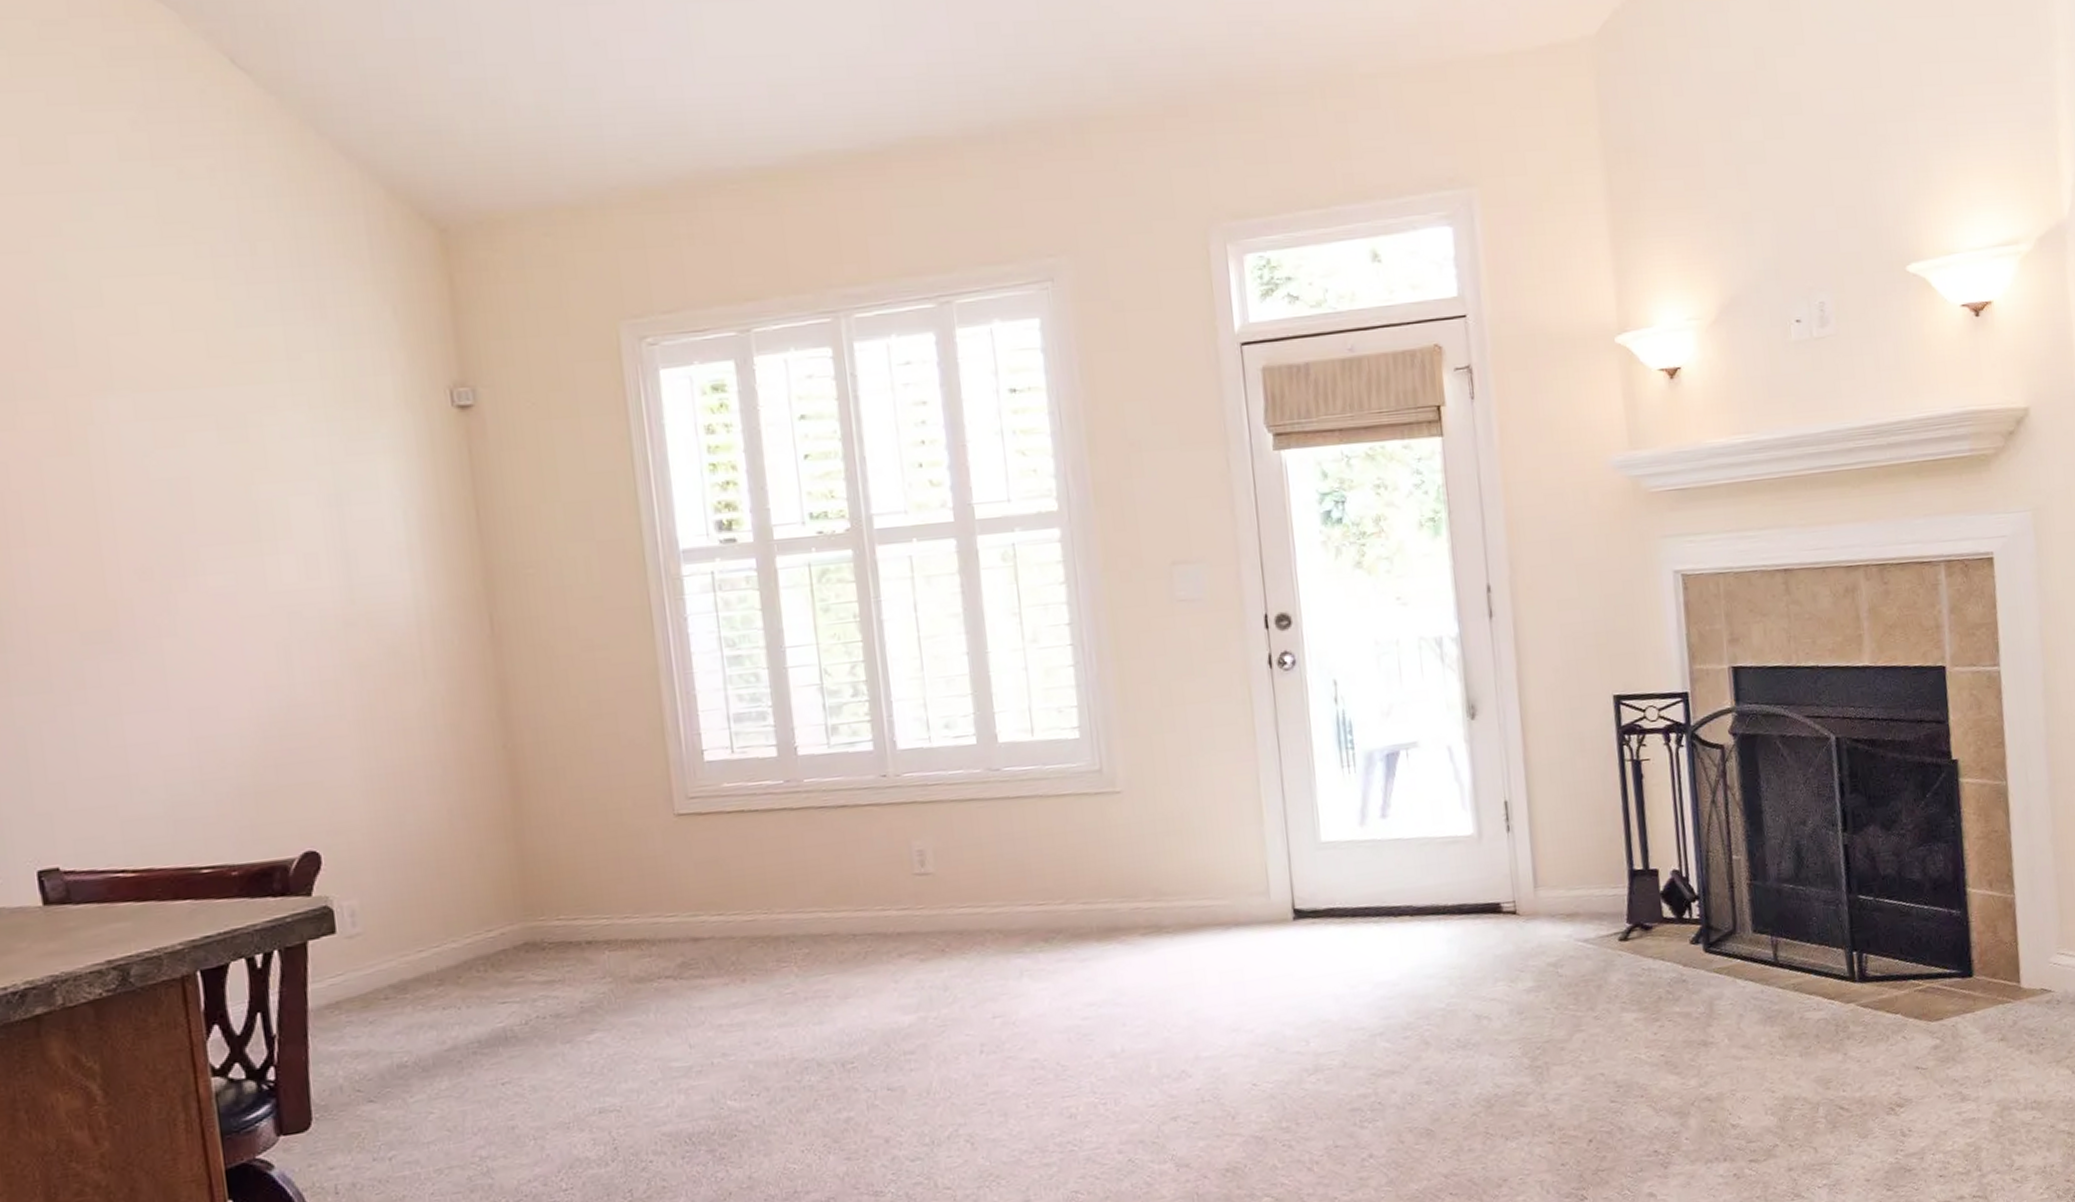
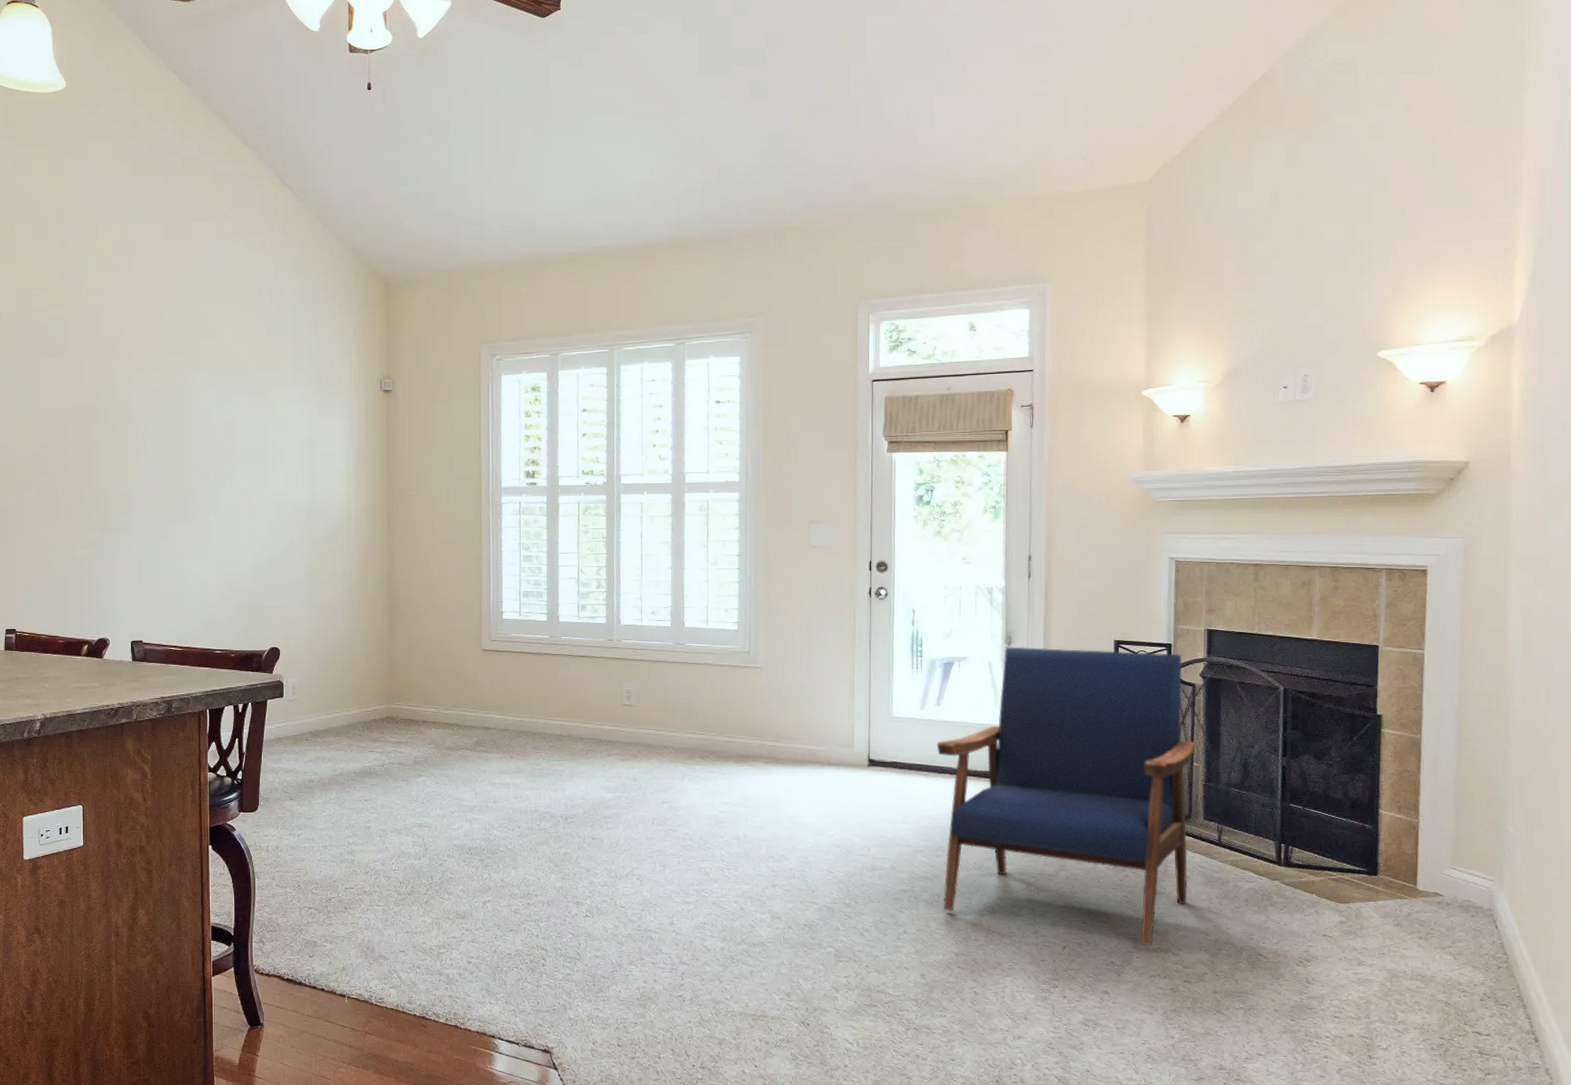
armchair: none [1387,705,1743,1121] -> present [936,647,1196,947]

